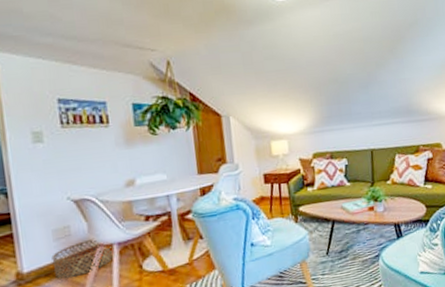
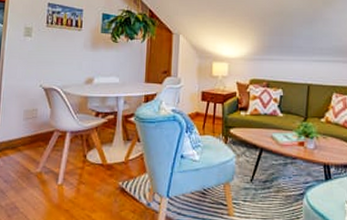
basket: present [51,238,115,279] -> none [19,123,67,154]

